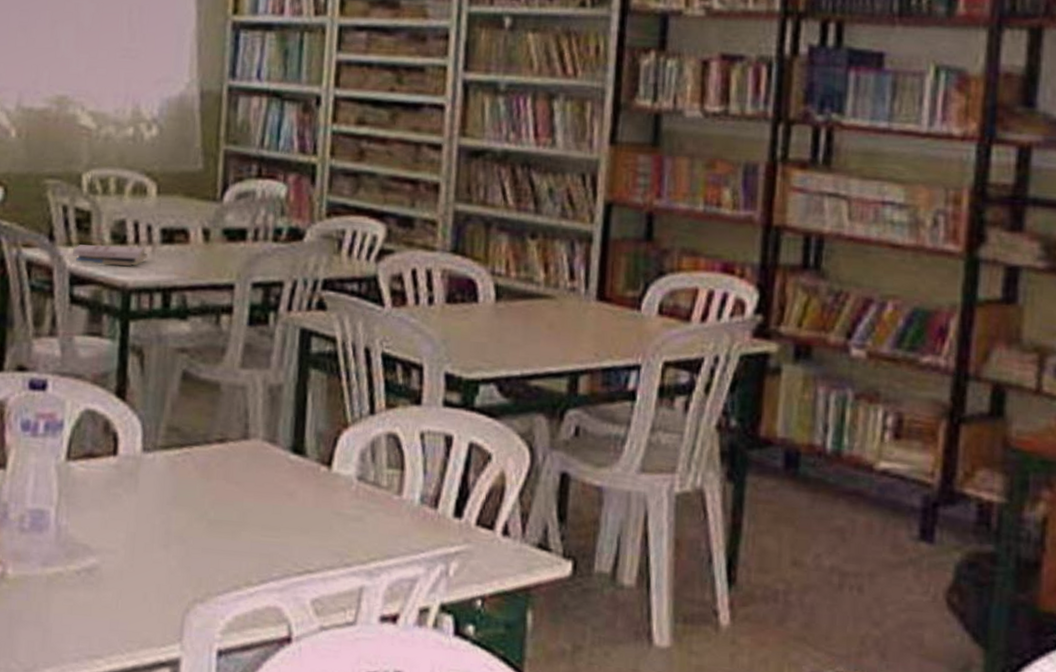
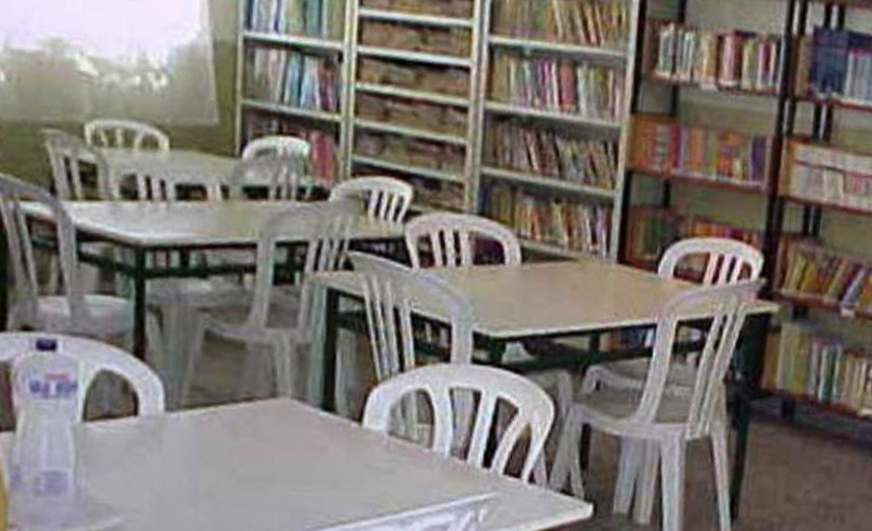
books: present [72,244,148,267] -> none [77,199,162,224]

